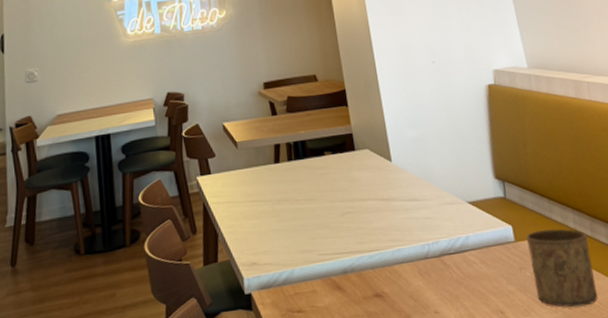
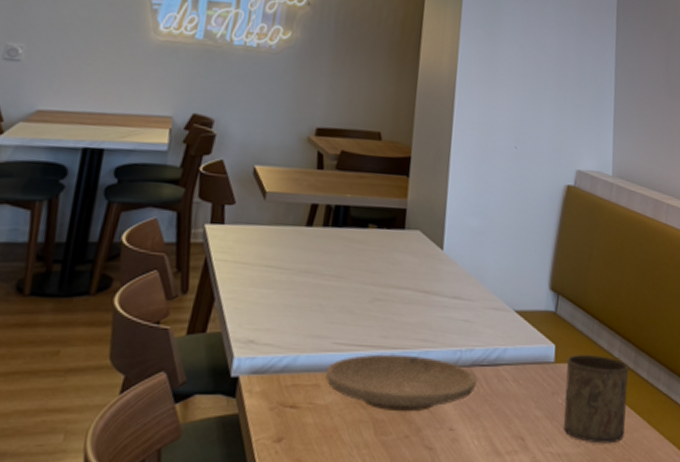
plate: none [319,254,449,305] -> present [325,354,477,412]

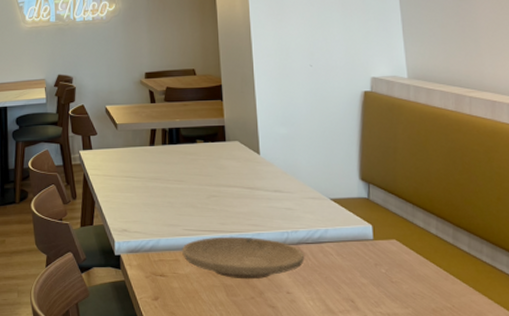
cup: present [563,355,629,444] -> none [384,233,451,306]

